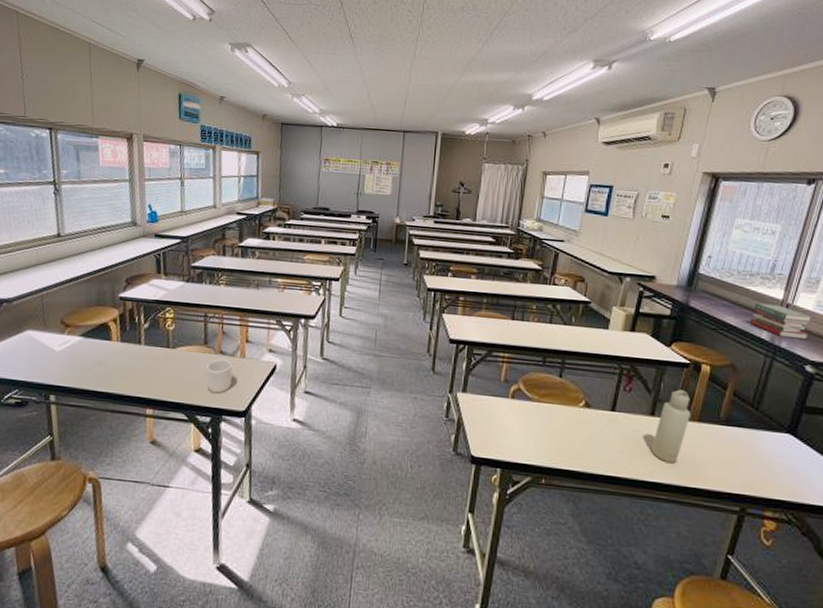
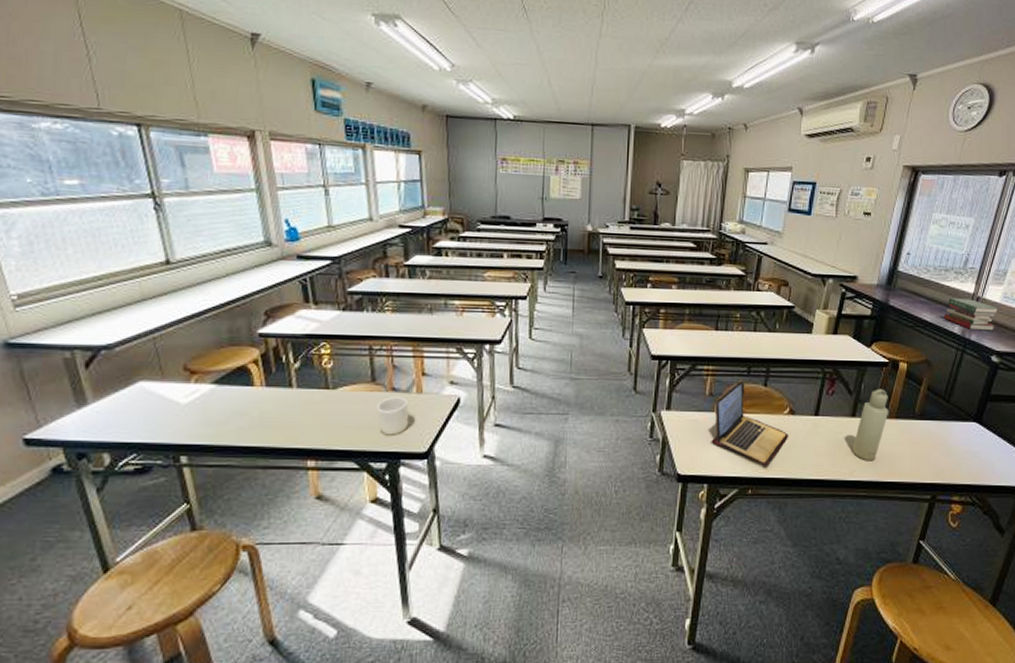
laptop: none [505,368,584,457] -> present [711,378,788,466]

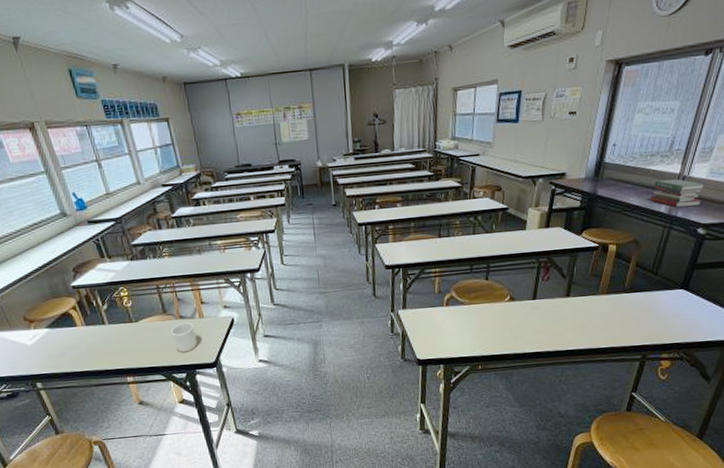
laptop: present [711,378,788,466] -> none [443,276,510,345]
bottle: present [852,388,889,461] -> none [568,270,601,333]

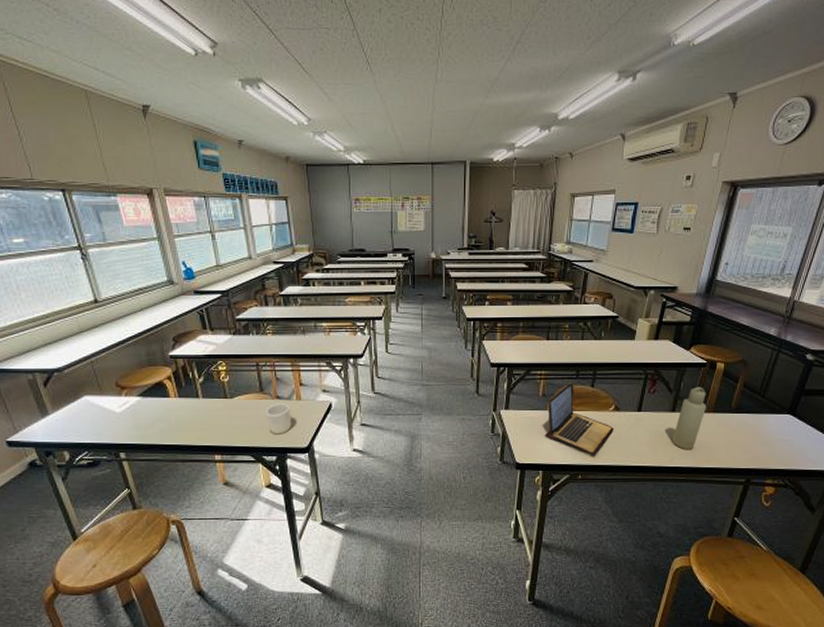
laptop: none [443,276,510,345] -> present [545,381,614,455]
bottle: none [568,270,601,333] -> present [672,386,707,450]
books: present [650,179,704,207] -> none [760,303,814,332]

